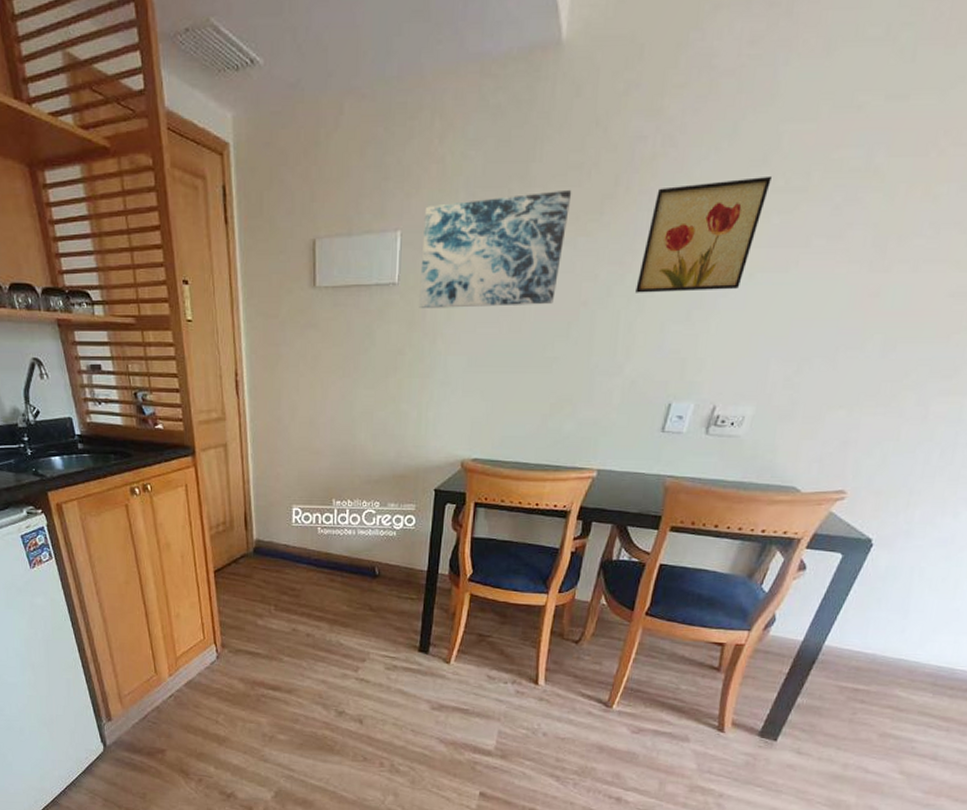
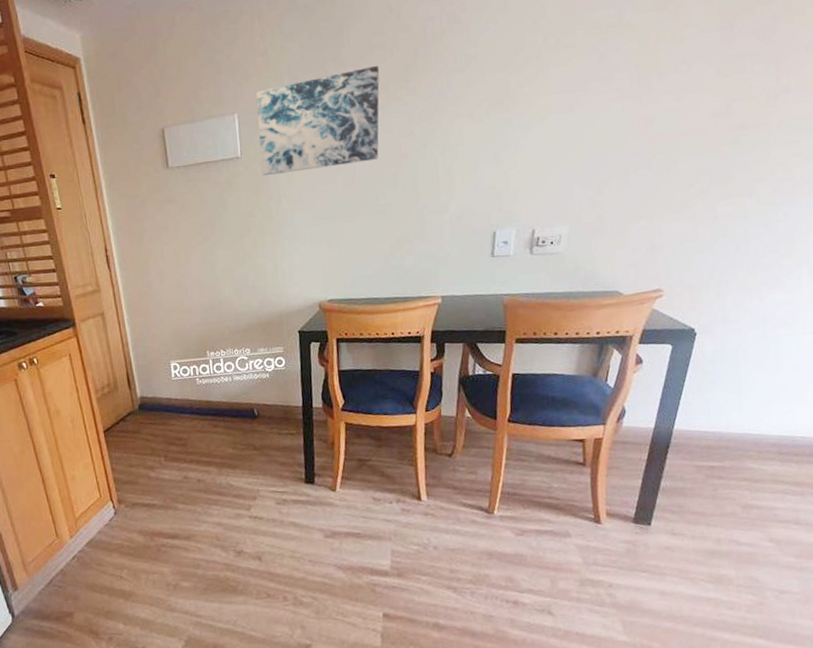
wall art: present [635,175,772,293] -> none [447,37,544,143]

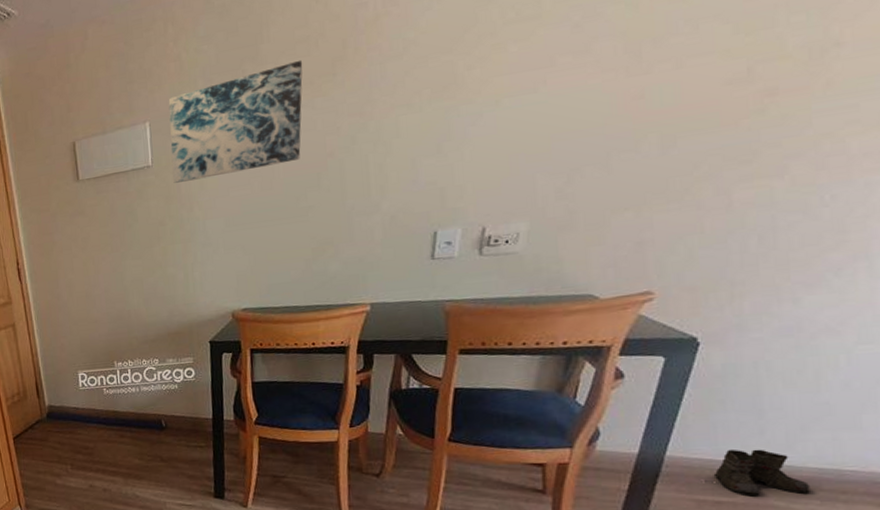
boots: none [702,421,774,461] -> present [704,449,810,497]

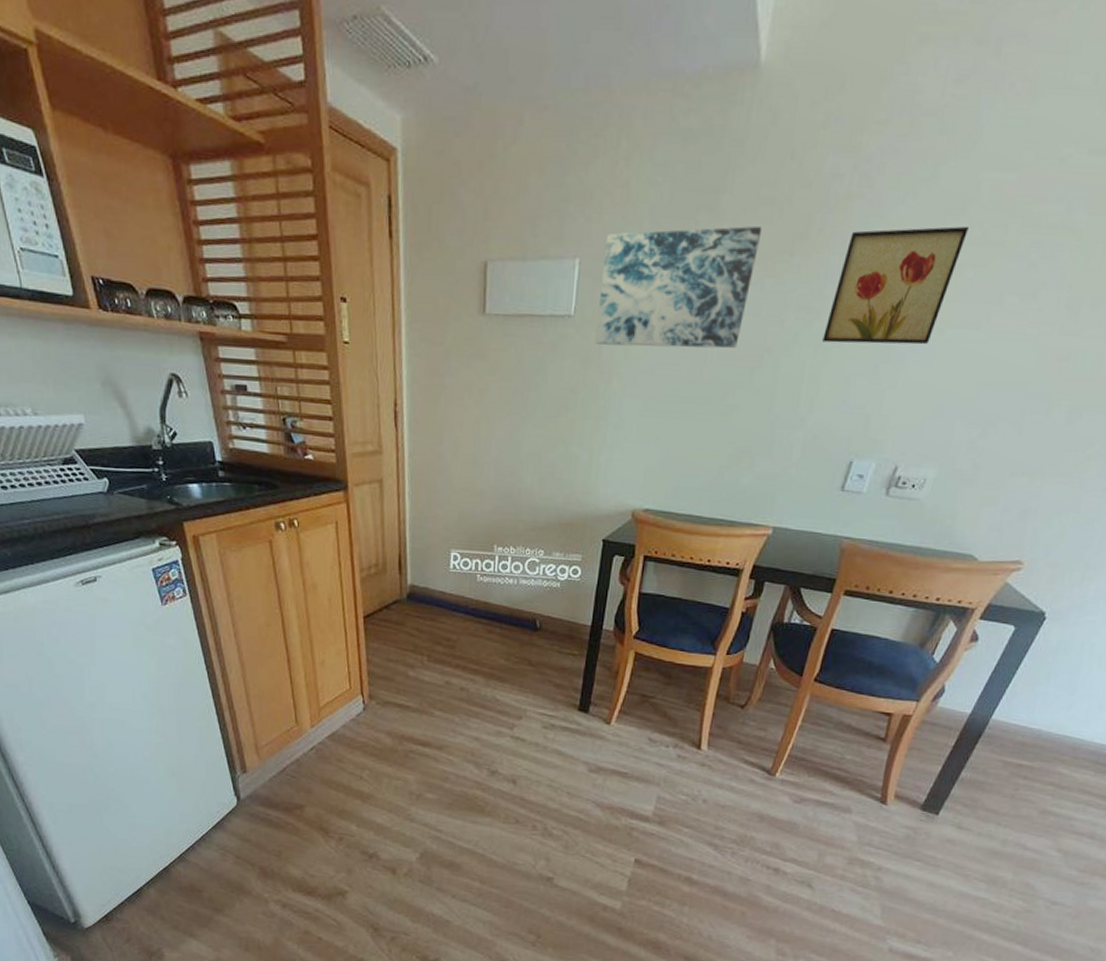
wall art: none [380,11,501,137] -> present [822,226,969,345]
boots: present [704,449,810,497] -> none [1015,719,1091,766]

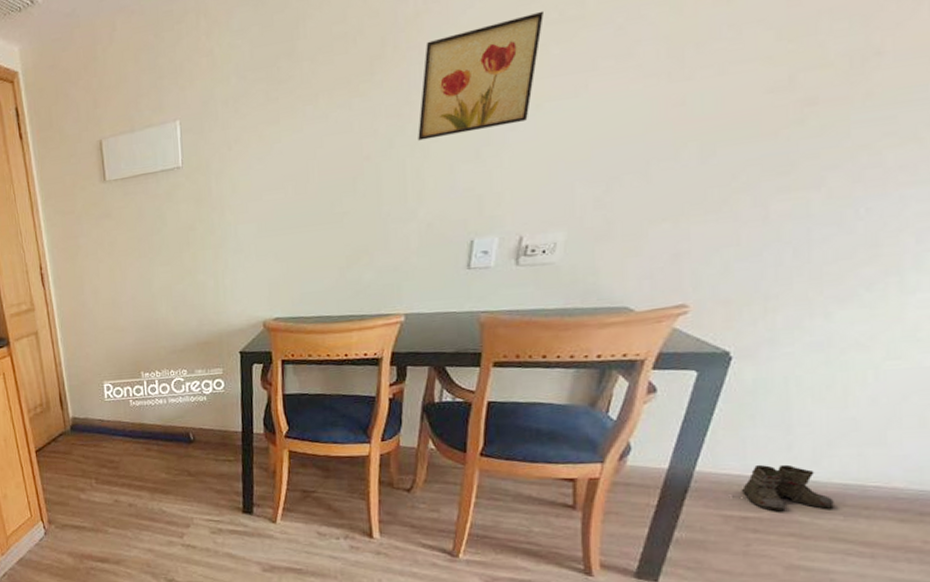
wall art: present [595,225,762,349] -> none [200,57,340,186]
boots: none [1015,719,1091,766] -> present [732,464,834,512]

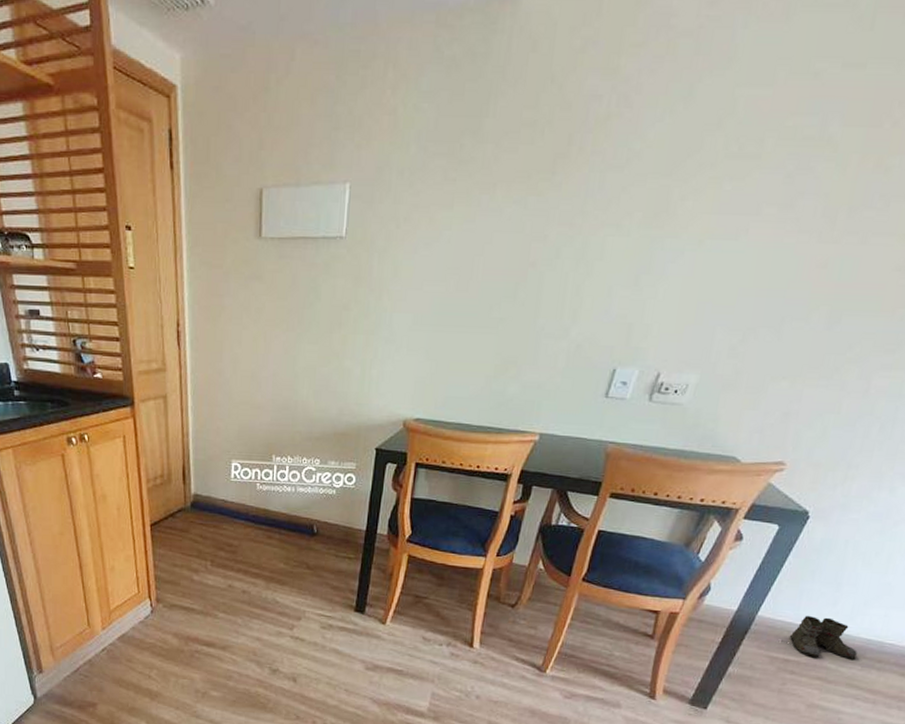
wall art: present [418,10,544,141] -> none [584,140,725,256]

